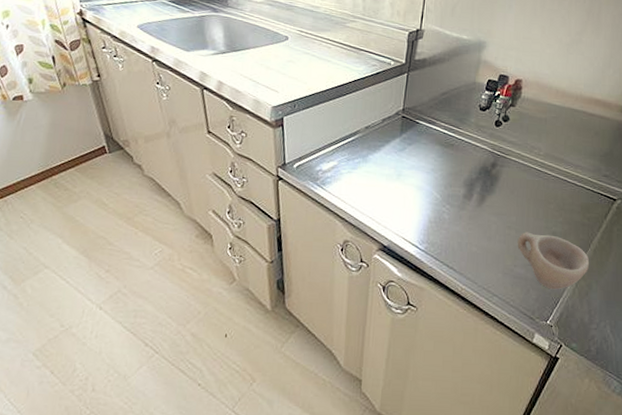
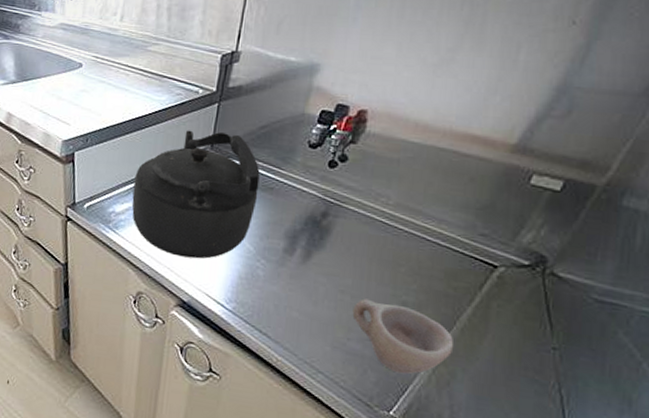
kettle: none [337,96,443,208] -> present [132,130,260,259]

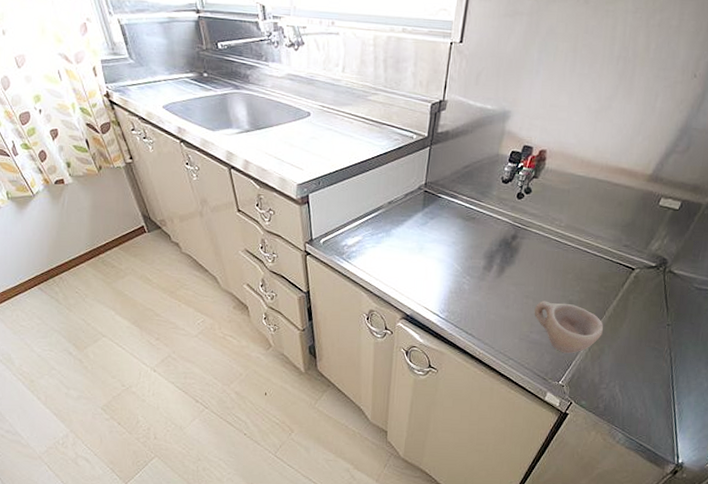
kettle: present [132,130,260,259] -> none [361,171,465,280]

